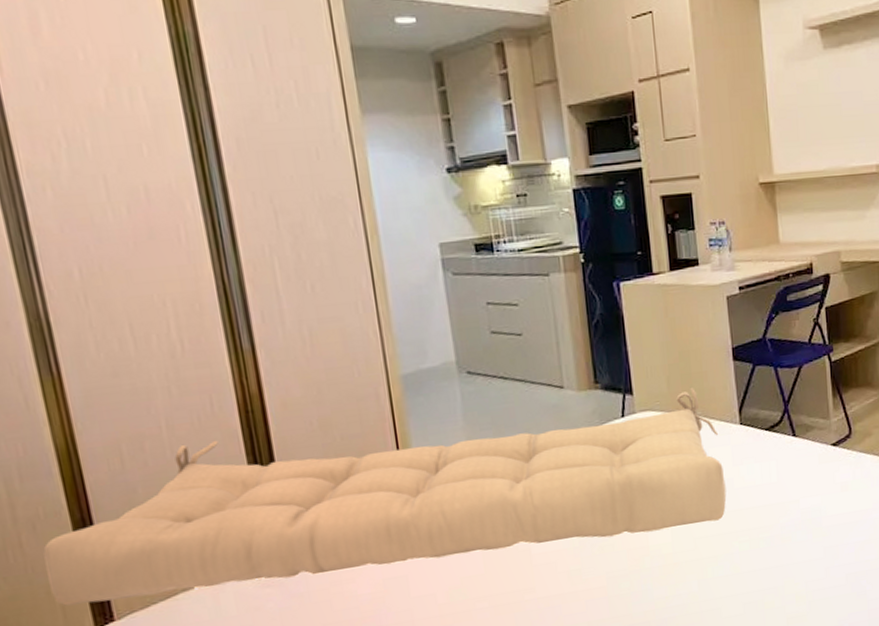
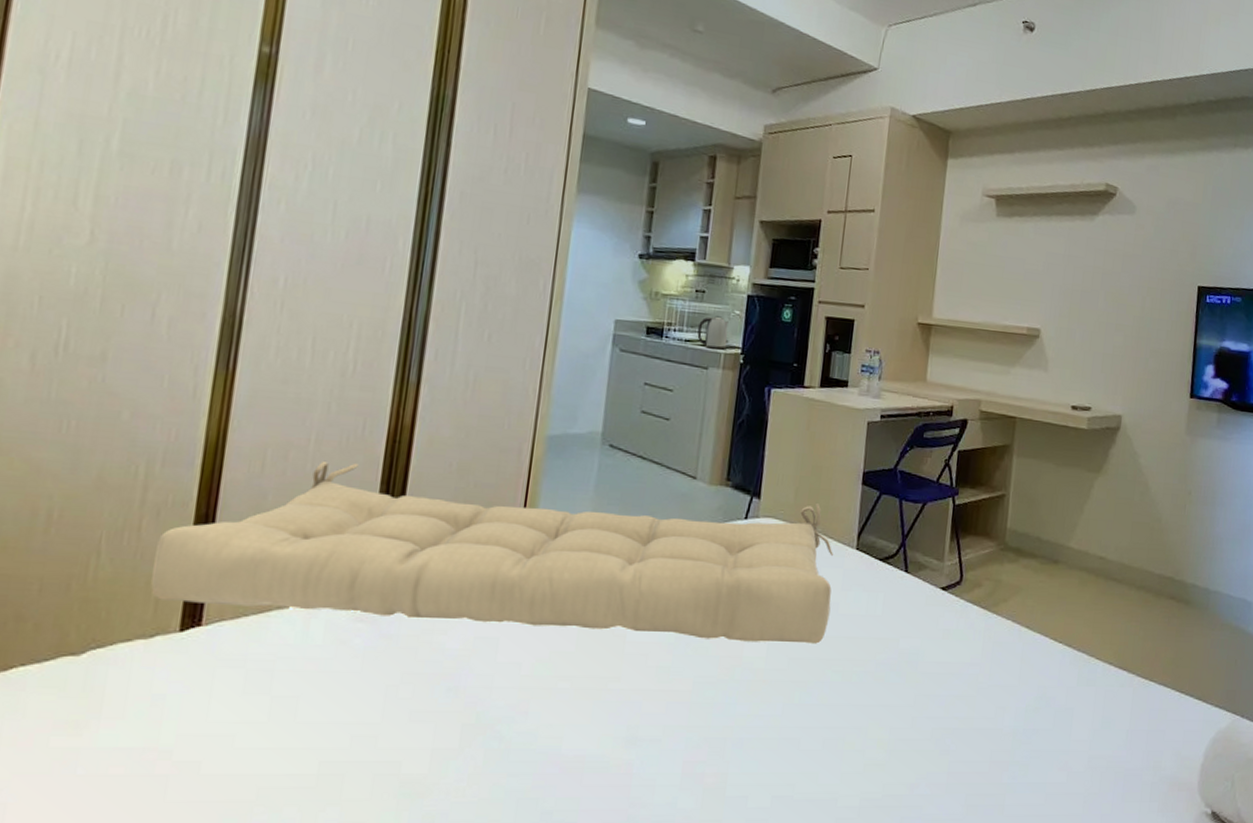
kettle: none [528,218,564,255] -> present [697,316,729,351]

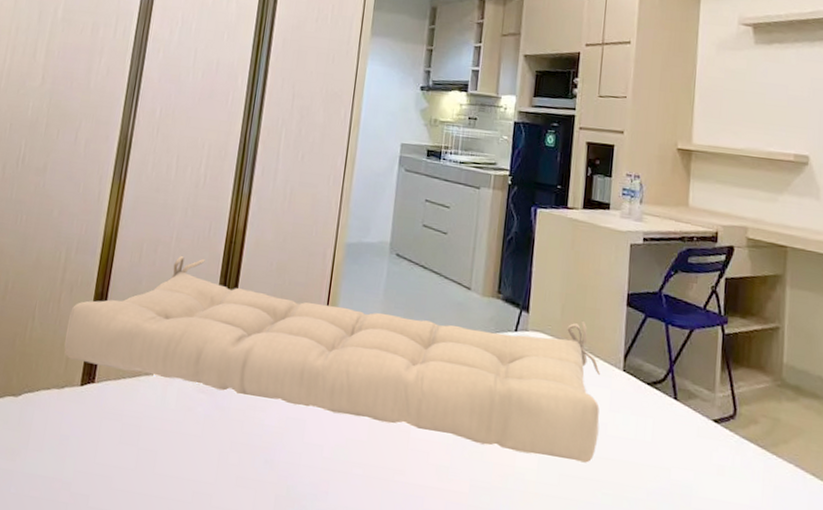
kettle: present [697,316,729,351] -> none [470,140,498,172]

